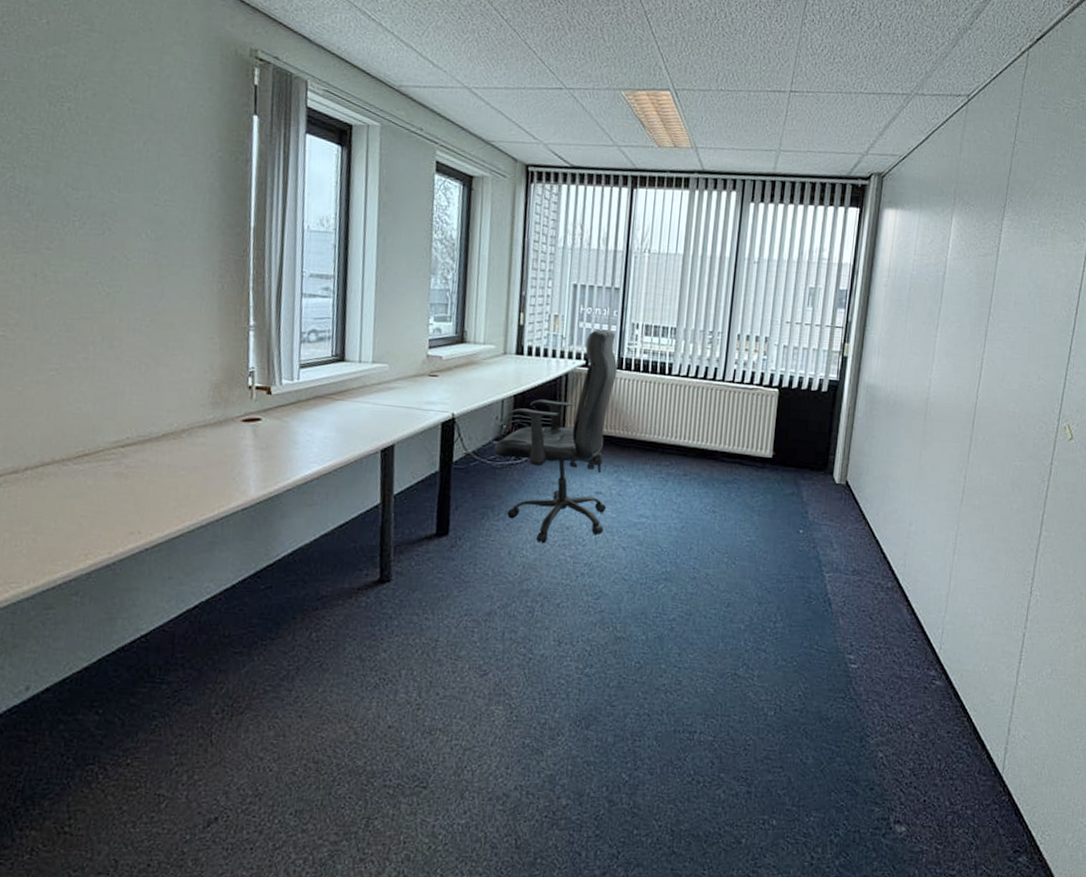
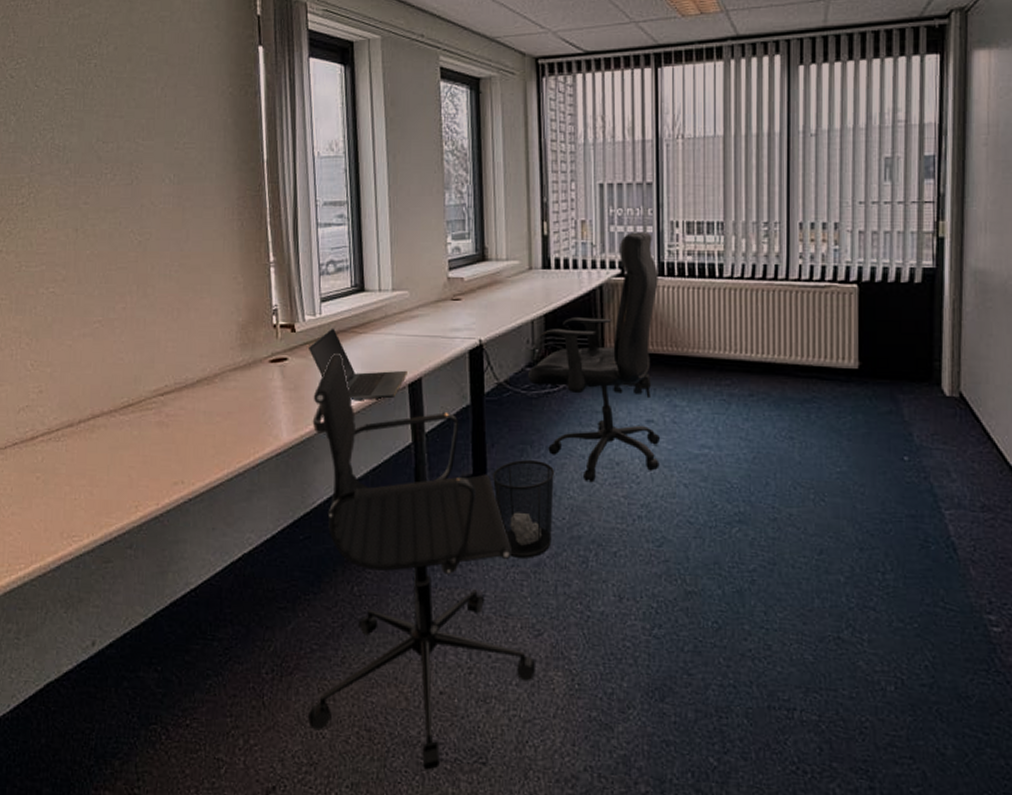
office chair: none [256,416,480,795] -> present [308,352,537,770]
laptop: none [284,393,381,462] -> present [309,328,407,401]
waste bin: none [453,522,511,608] -> present [492,460,554,558]

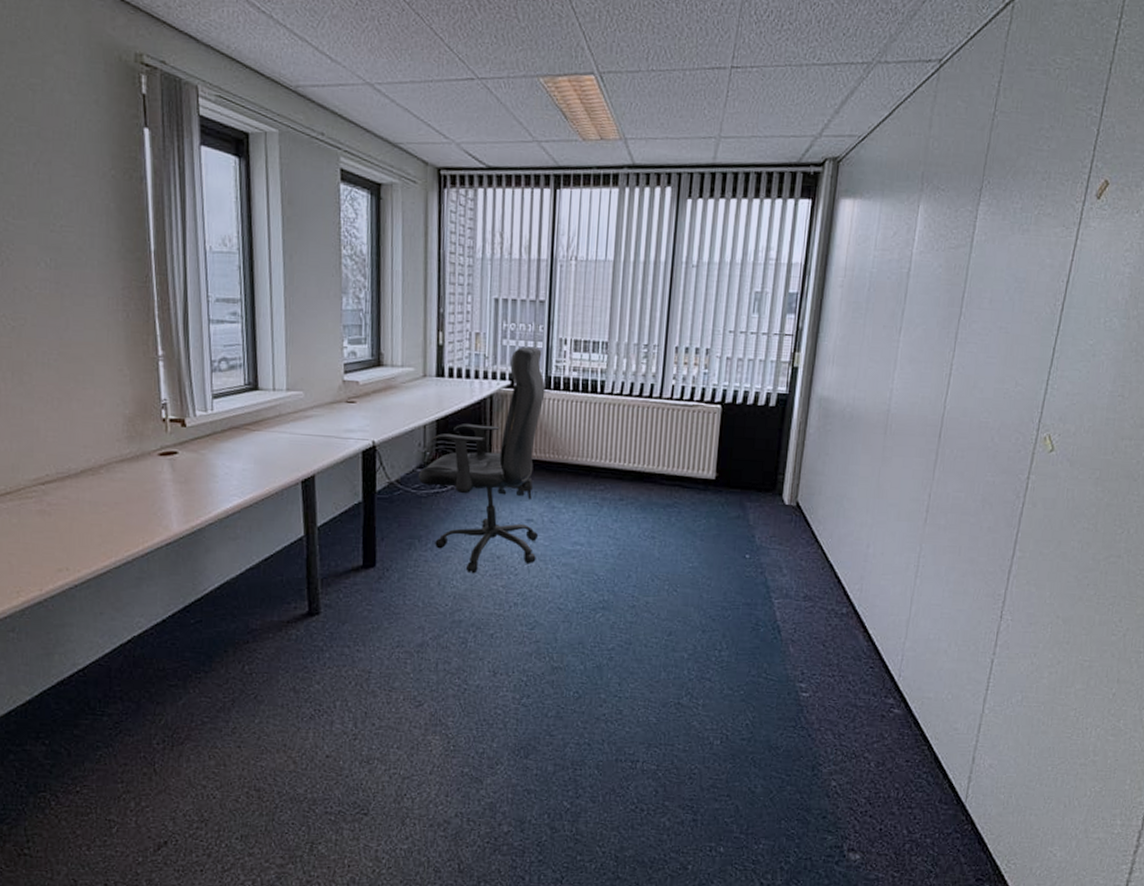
office chair: present [308,352,537,770] -> none [199,448,417,822]
laptop: present [309,328,407,401] -> none [200,424,301,495]
waste bin: present [492,460,554,558] -> none [381,553,439,640]

